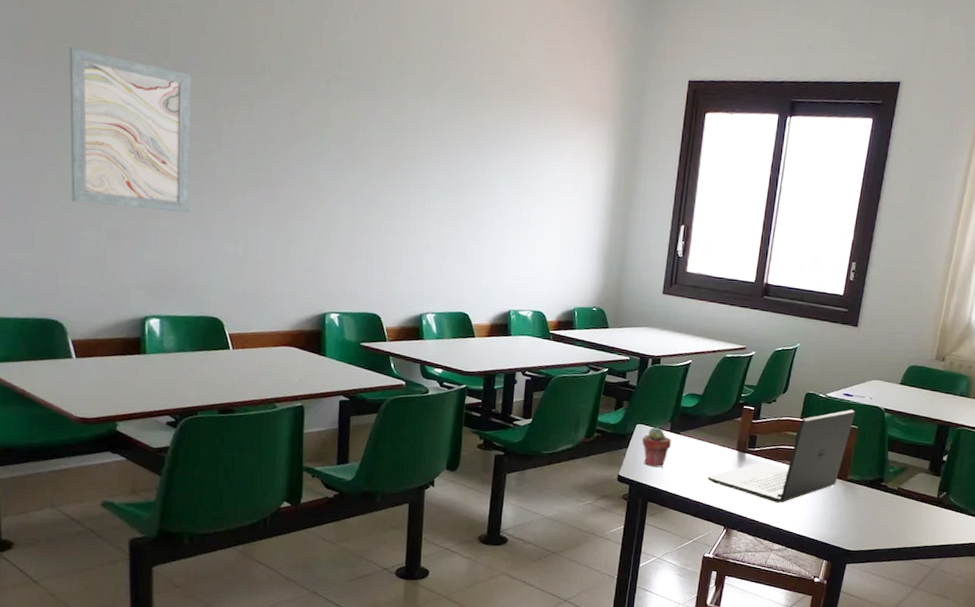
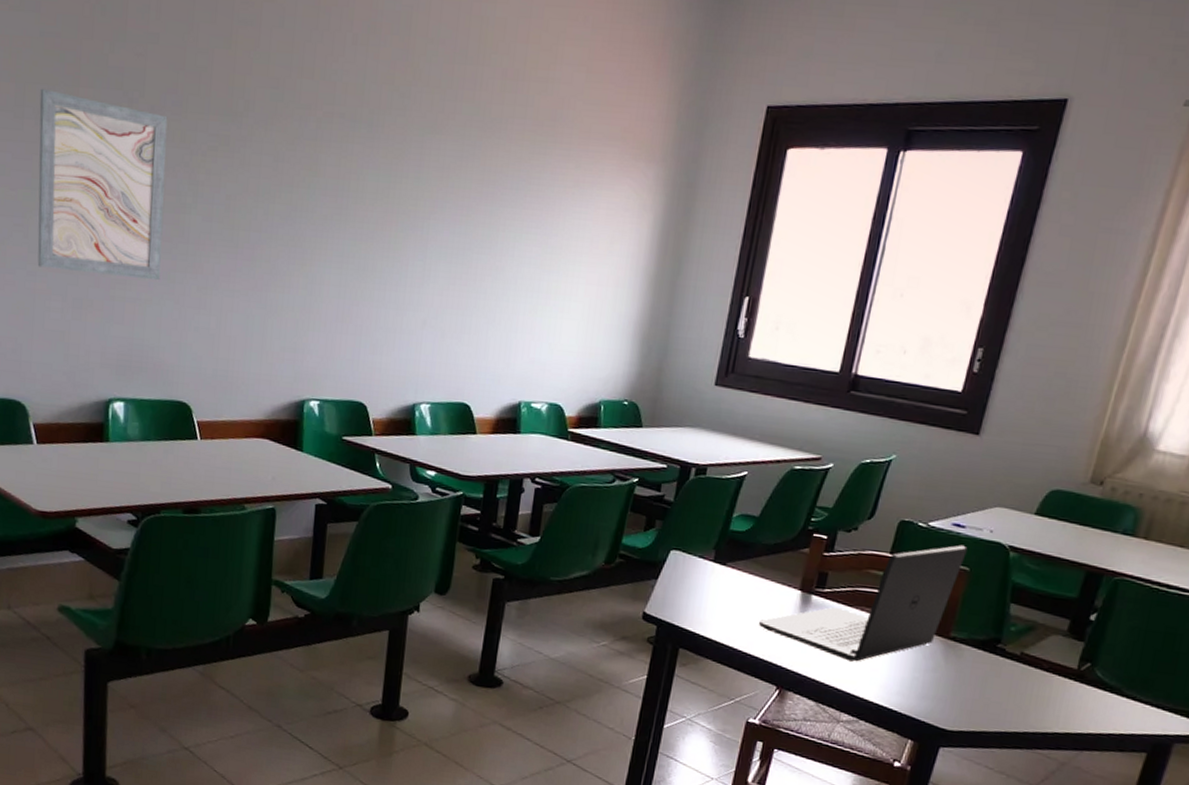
potted succulent: present [642,427,672,468] -> none [676,555,716,607]

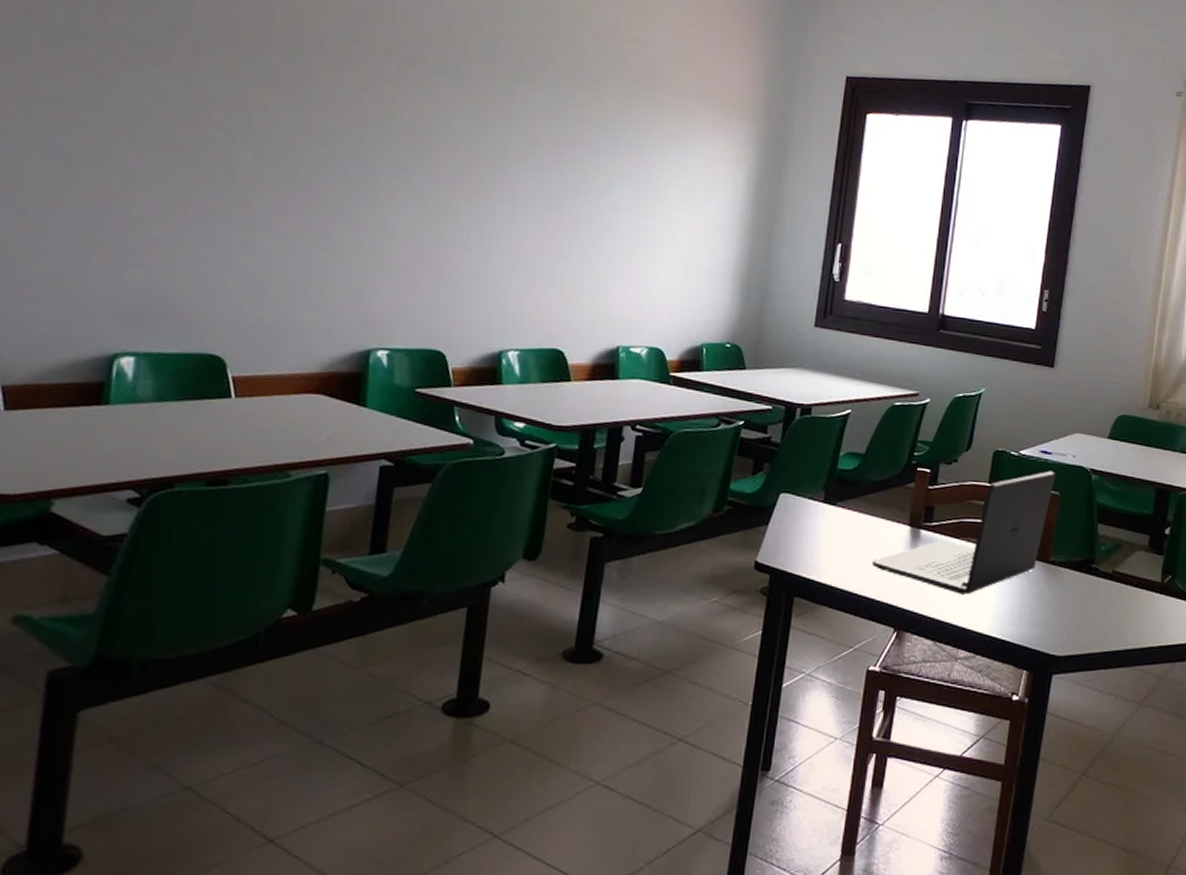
wall art: present [37,88,168,281] -> none [30,11,219,220]

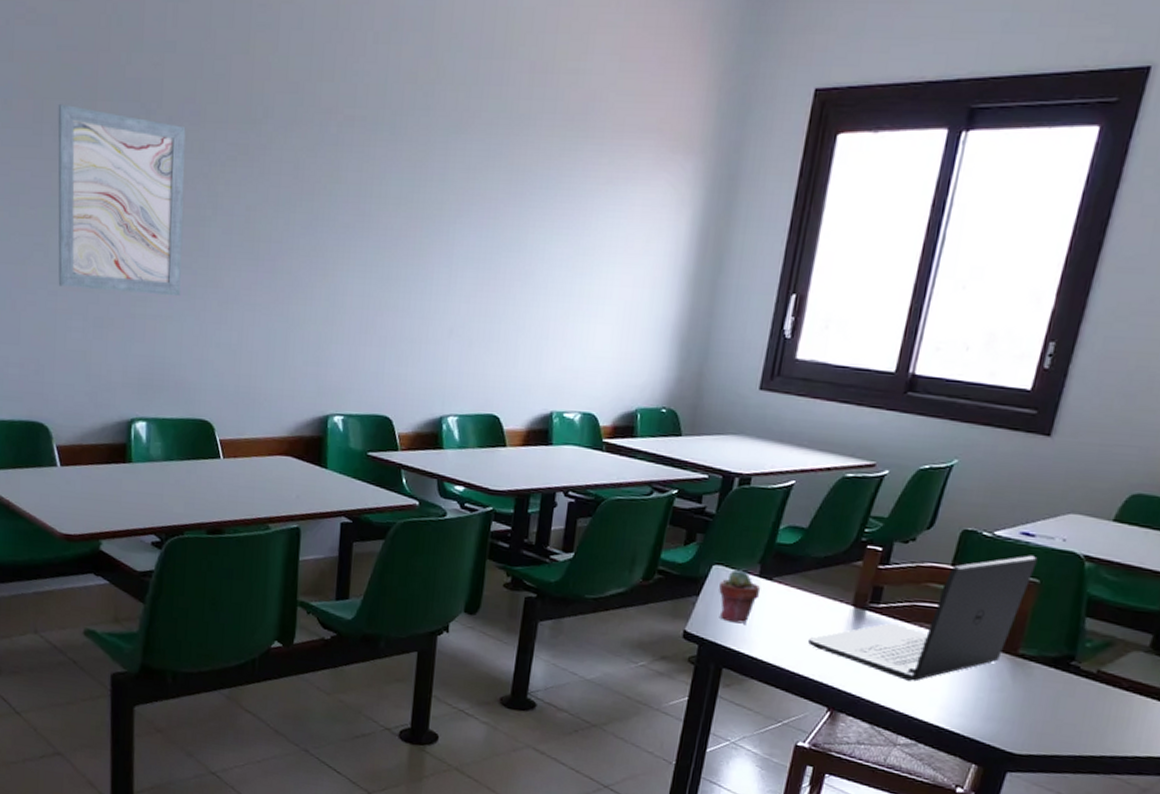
wall art: none [30,11,219,220] -> present [57,103,186,297]
potted succulent: none [787,497,826,550] -> present [719,569,761,624]

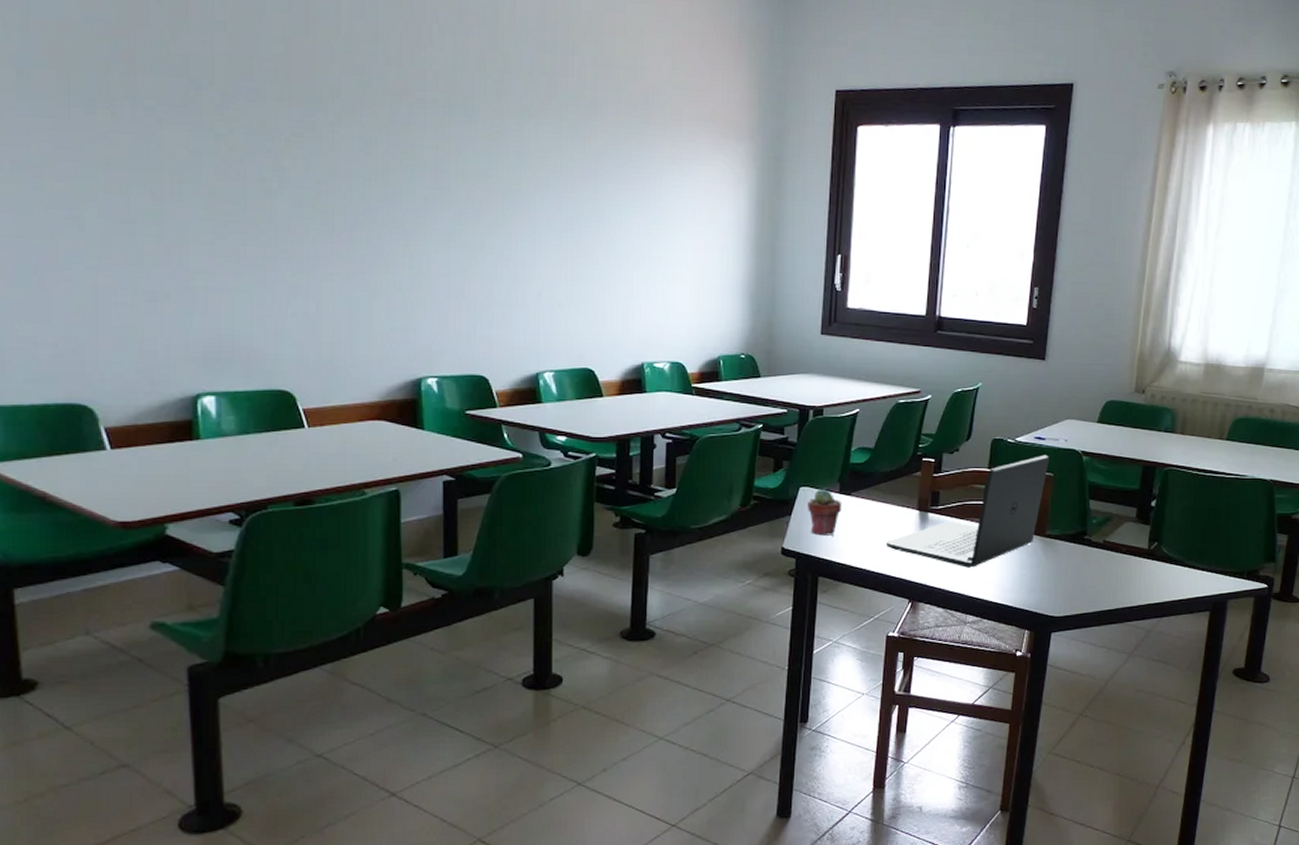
wall art: present [57,103,186,297] -> none [89,75,248,269]

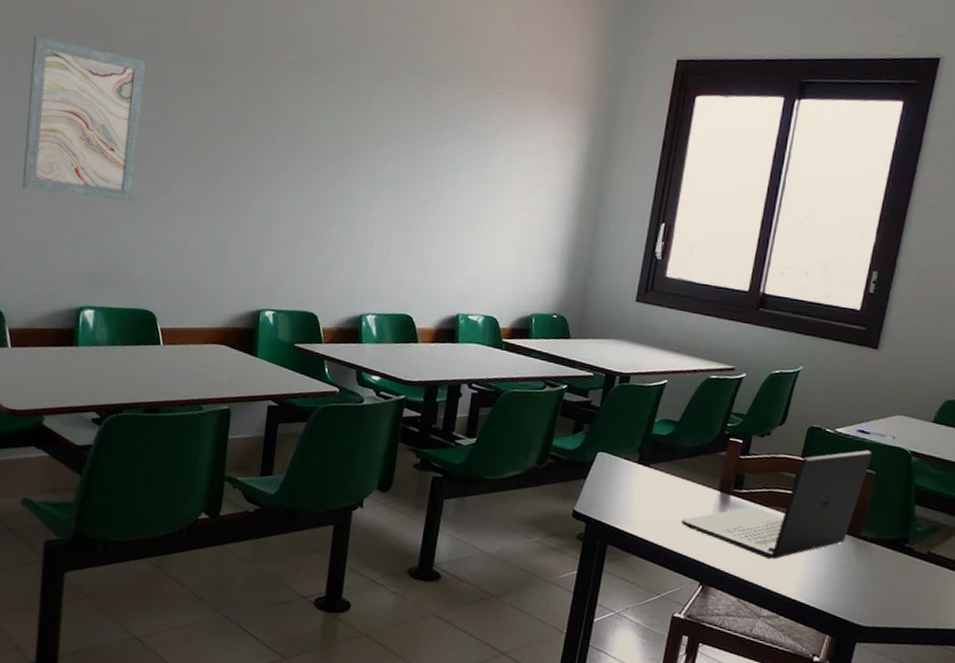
wall art: none [89,75,248,269] -> present [22,35,146,202]
potted succulent: present [808,489,842,536] -> none [603,456,640,505]

